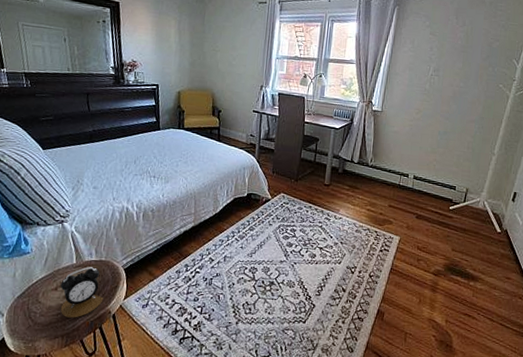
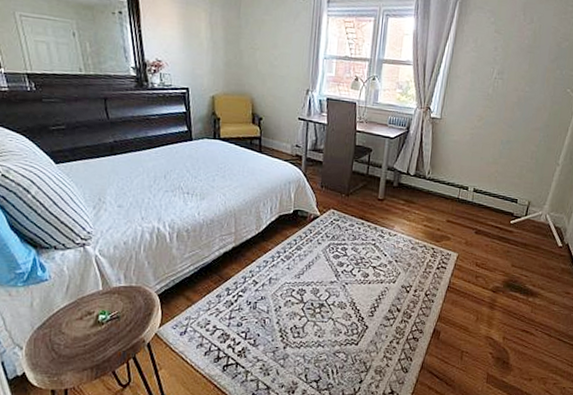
alarm clock: present [60,266,104,318] -> none [86,293,136,349]

